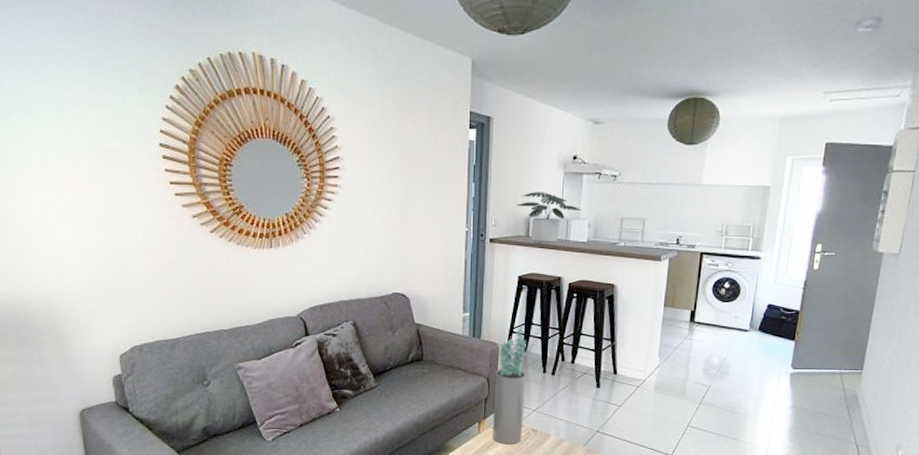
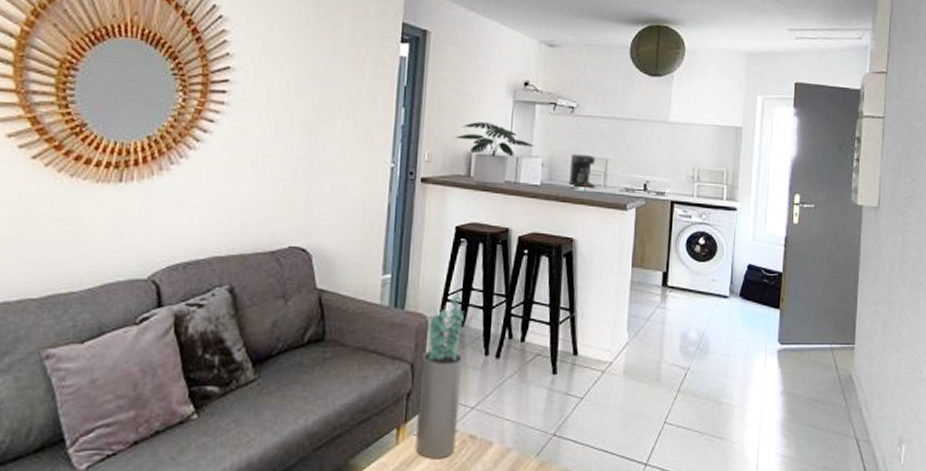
coffee maker: none [611,215,635,244] -> present [568,153,596,189]

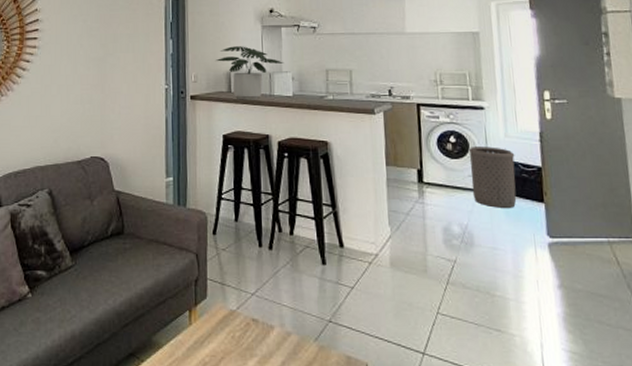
vase: present [416,288,466,460] -> none [204,188,241,340]
coffee maker: present [568,153,596,189] -> none [317,67,343,97]
laundry basket: none [714,249,759,314] -> present [468,147,517,208]

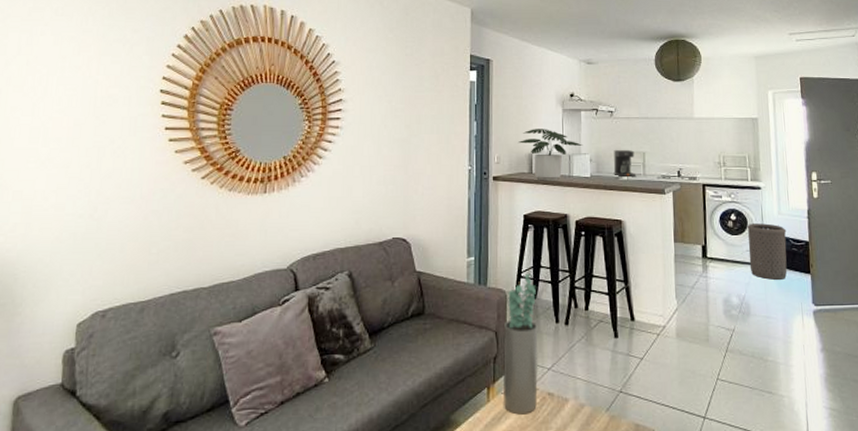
vase: none [204,188,241,340] -> present [503,267,538,415]
coffee maker: none [317,67,343,97] -> present [613,149,637,177]

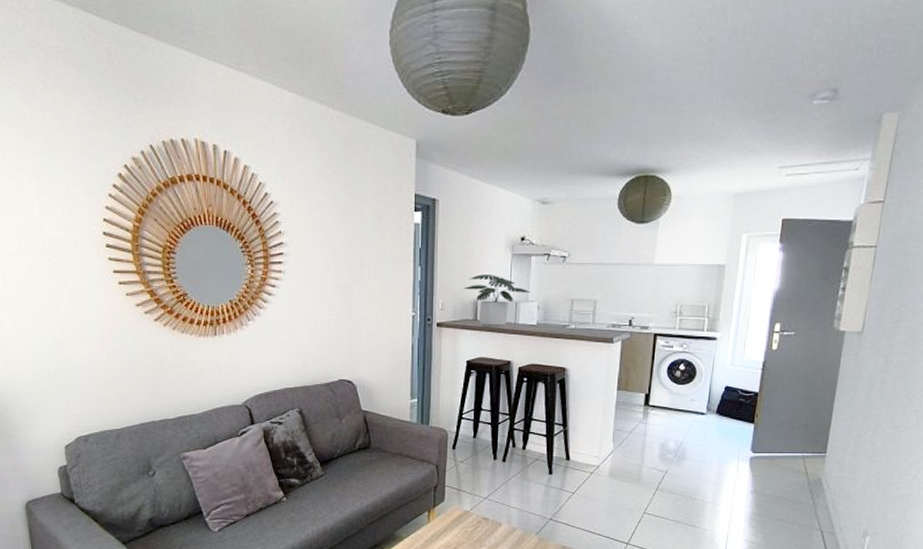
vase: present [503,267,538,415] -> none [443,409,477,534]
coffee maker: present [613,149,637,177] -> none [561,297,585,326]
laundry basket: present [747,223,788,280] -> none [692,374,737,428]

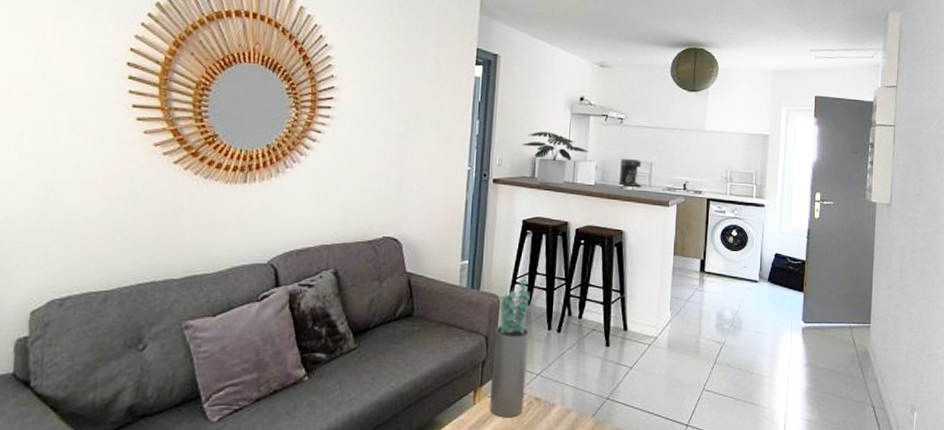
vase: none [443,409,477,534] -> present [490,273,532,418]
coffee maker: none [561,297,585,326] -> present [618,158,642,188]

